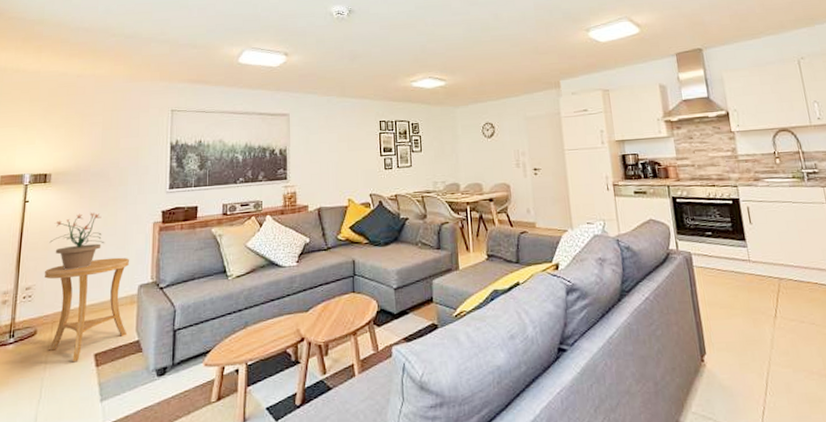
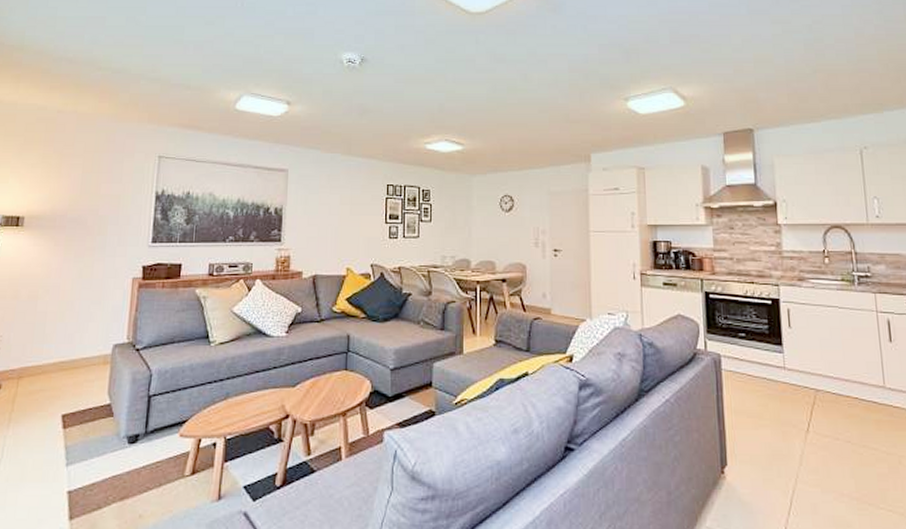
side table: present [44,257,130,361] -> none [11,313,105,421]
potted plant: present [49,213,105,270] -> none [19,262,79,322]

